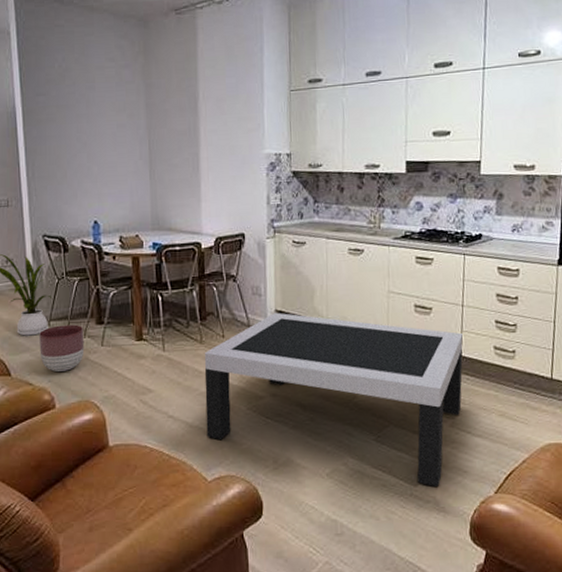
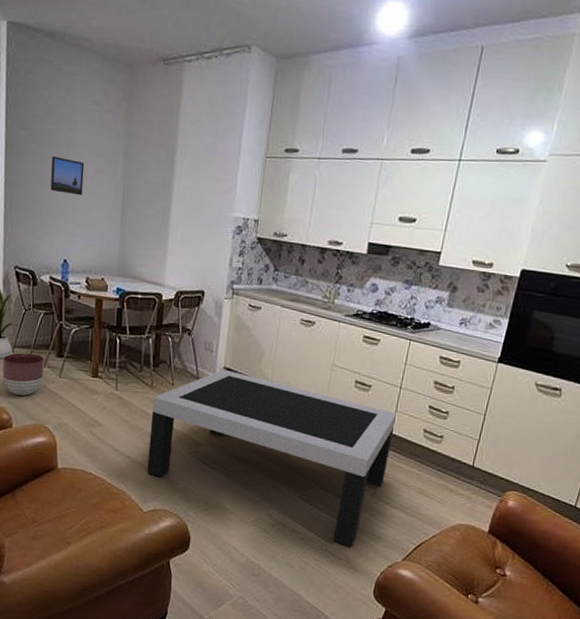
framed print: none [71,117,107,154] -> present [50,156,85,196]

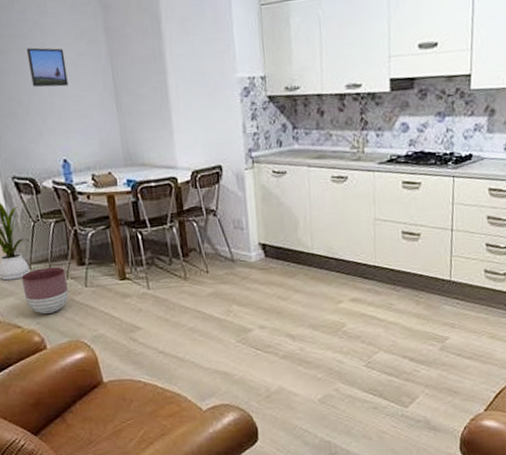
coffee table: present [147,369,396,547] -> none [190,245,453,407]

